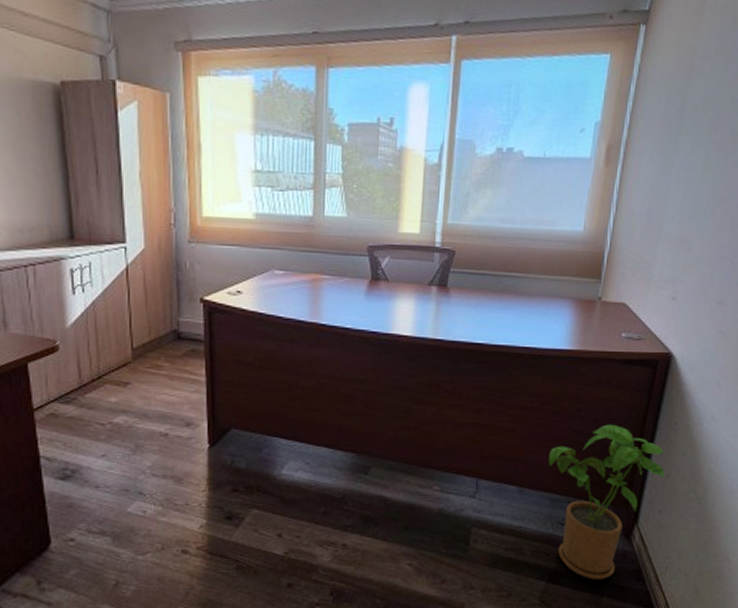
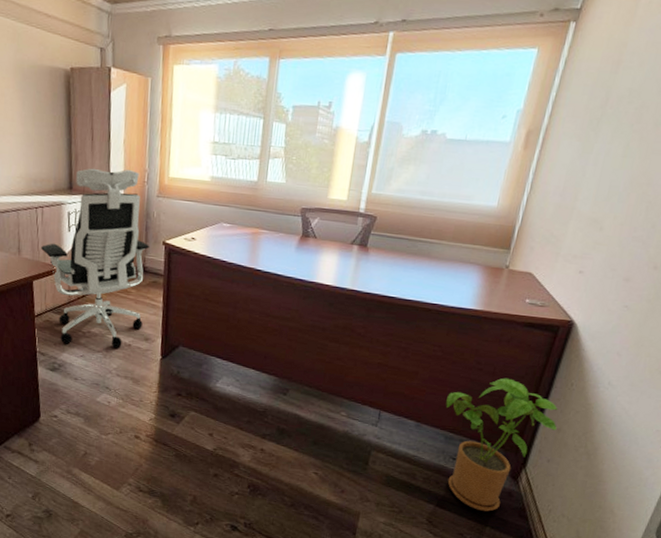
office chair: none [36,210,184,442] -> present [41,168,150,349]

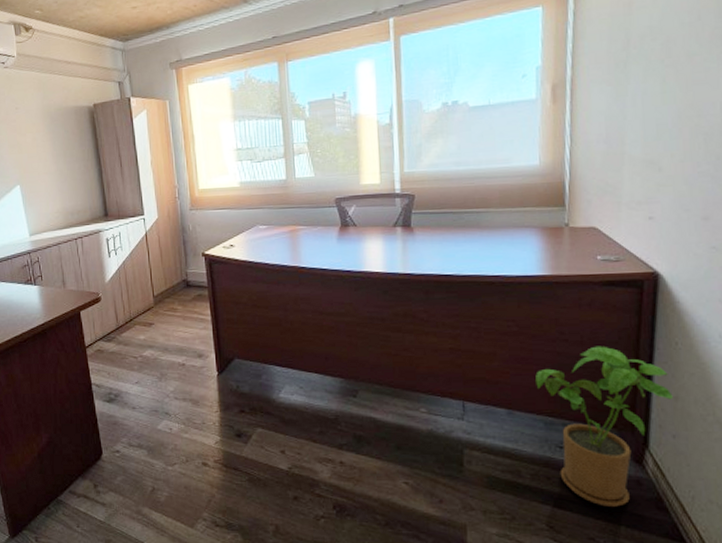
office chair: present [41,168,150,349] -> none [84,188,194,372]

